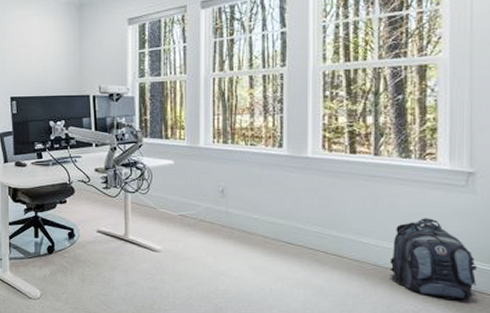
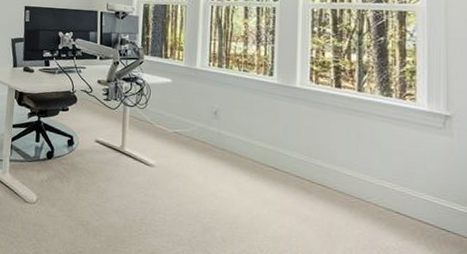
backpack: present [390,218,478,301] -> none [372,156,456,243]

